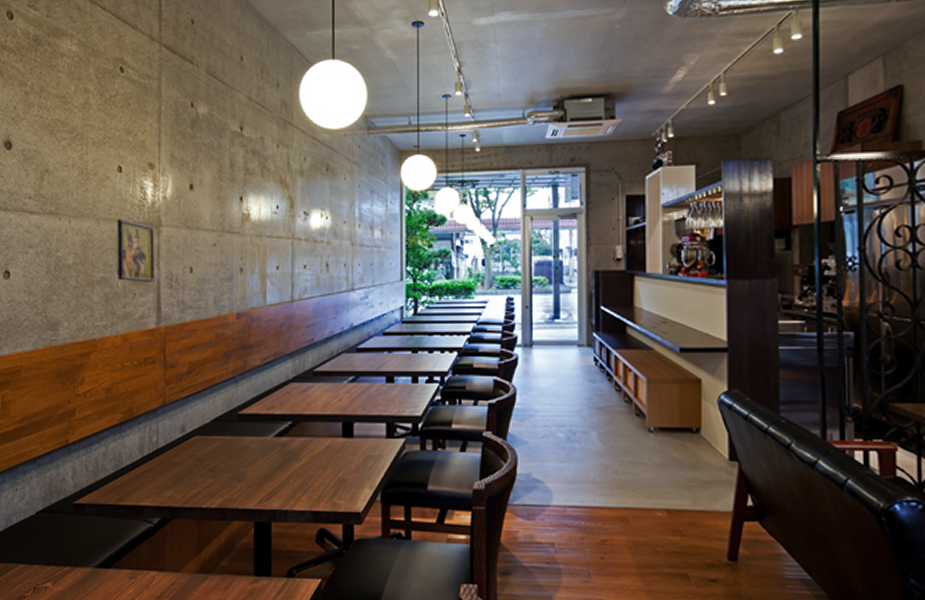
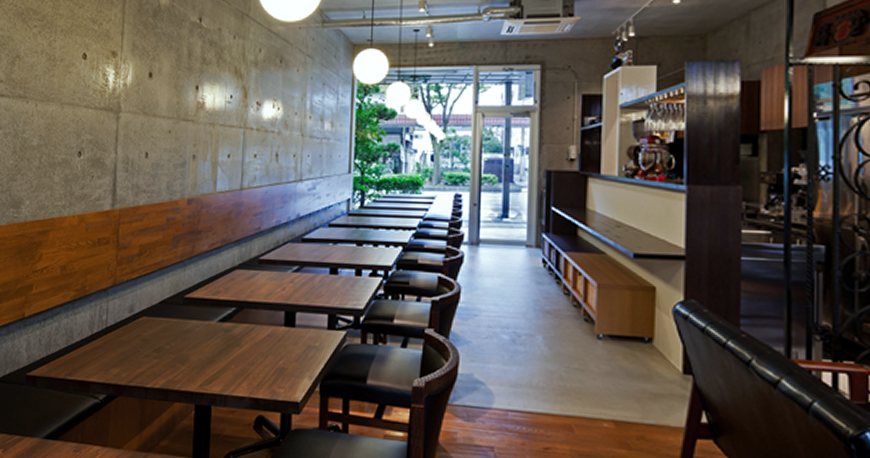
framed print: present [117,219,155,283] -> none [77,104,114,167]

